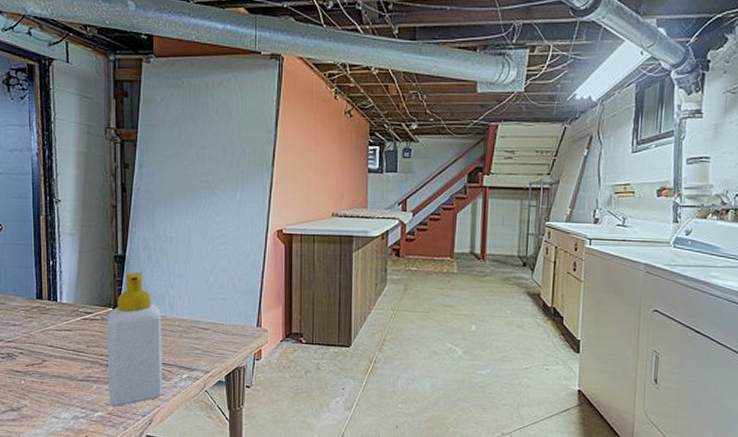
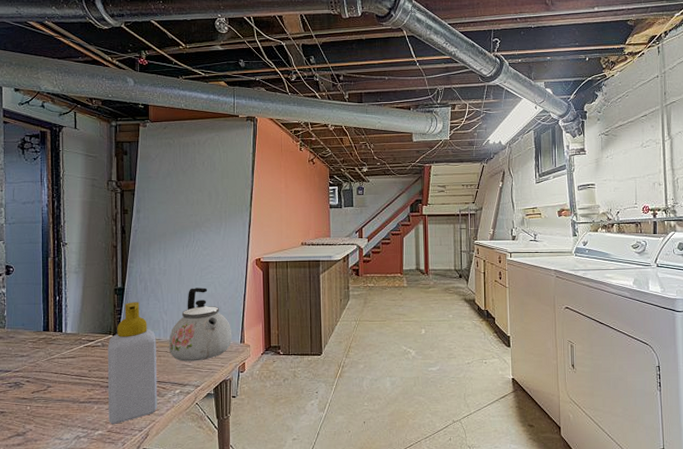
kettle: none [175,260,248,344] -> present [168,287,232,362]

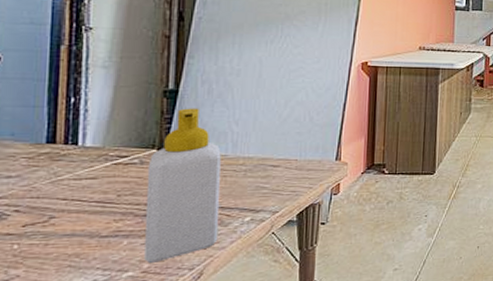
kettle: present [168,287,232,362] -> none [238,93,326,183]

